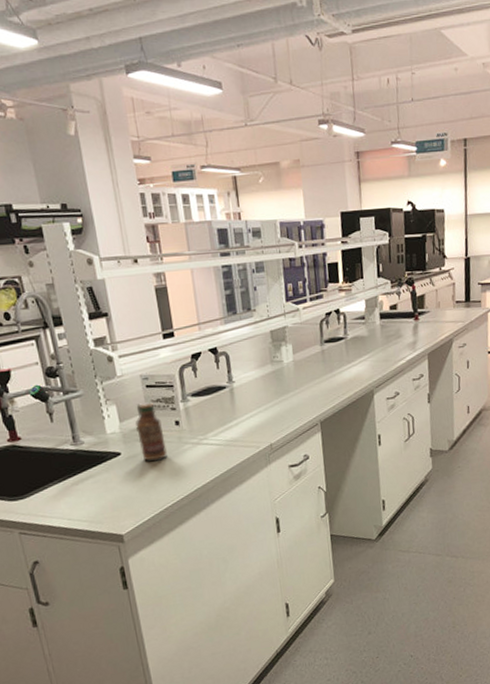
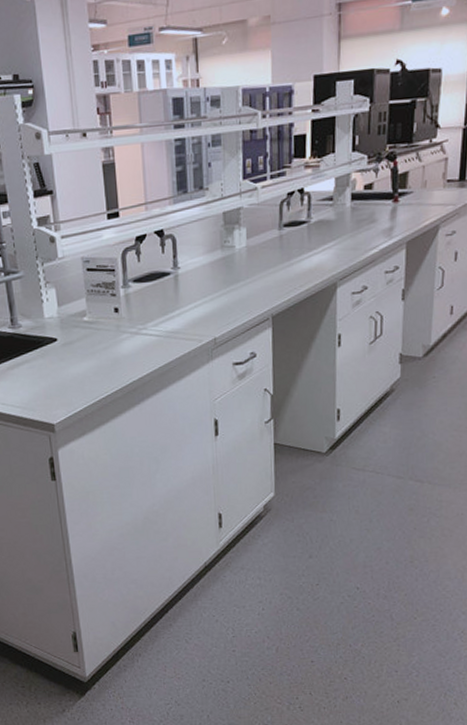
drink bottle: present [135,402,167,461] -> none [73,287,104,350]

